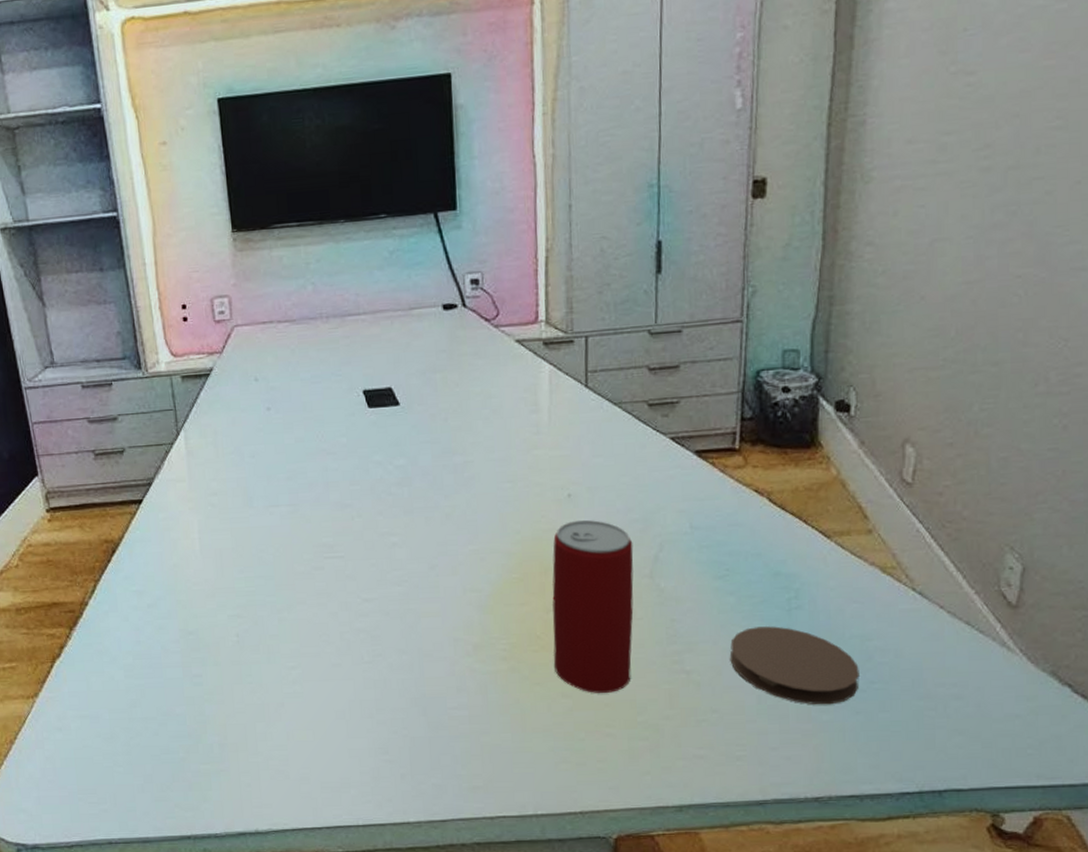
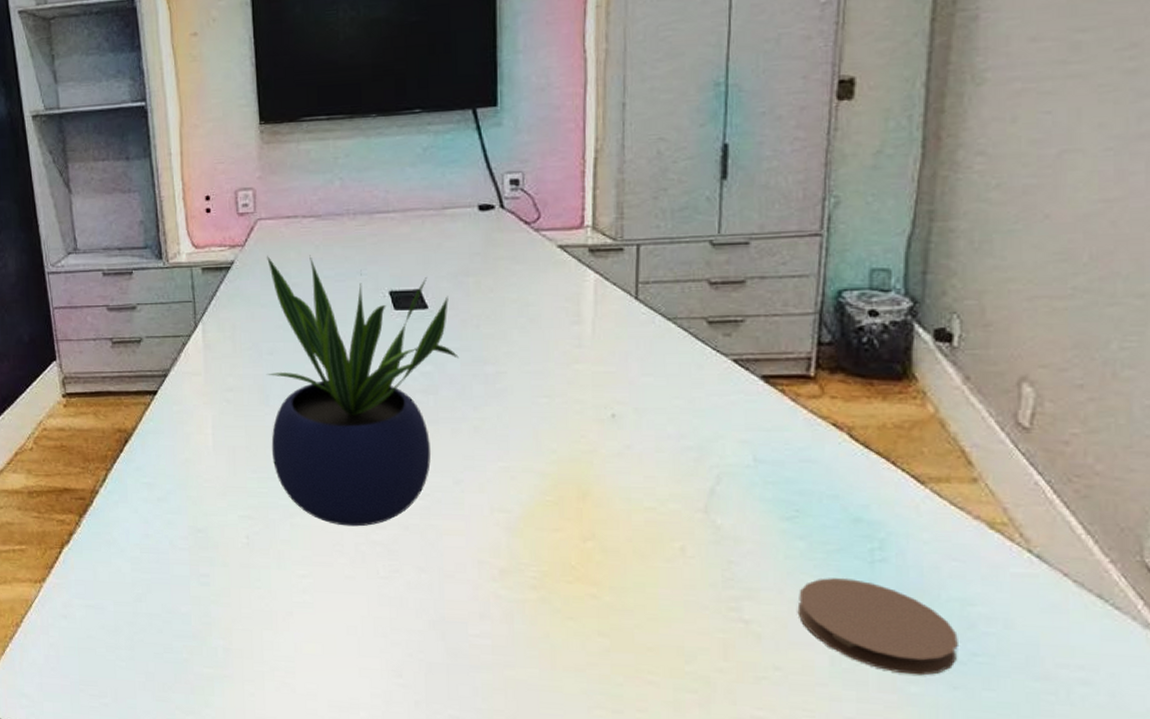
potted plant: none [245,359,430,617] -> present [266,255,459,527]
beverage can: present [552,520,634,693] -> none [589,444,686,636]

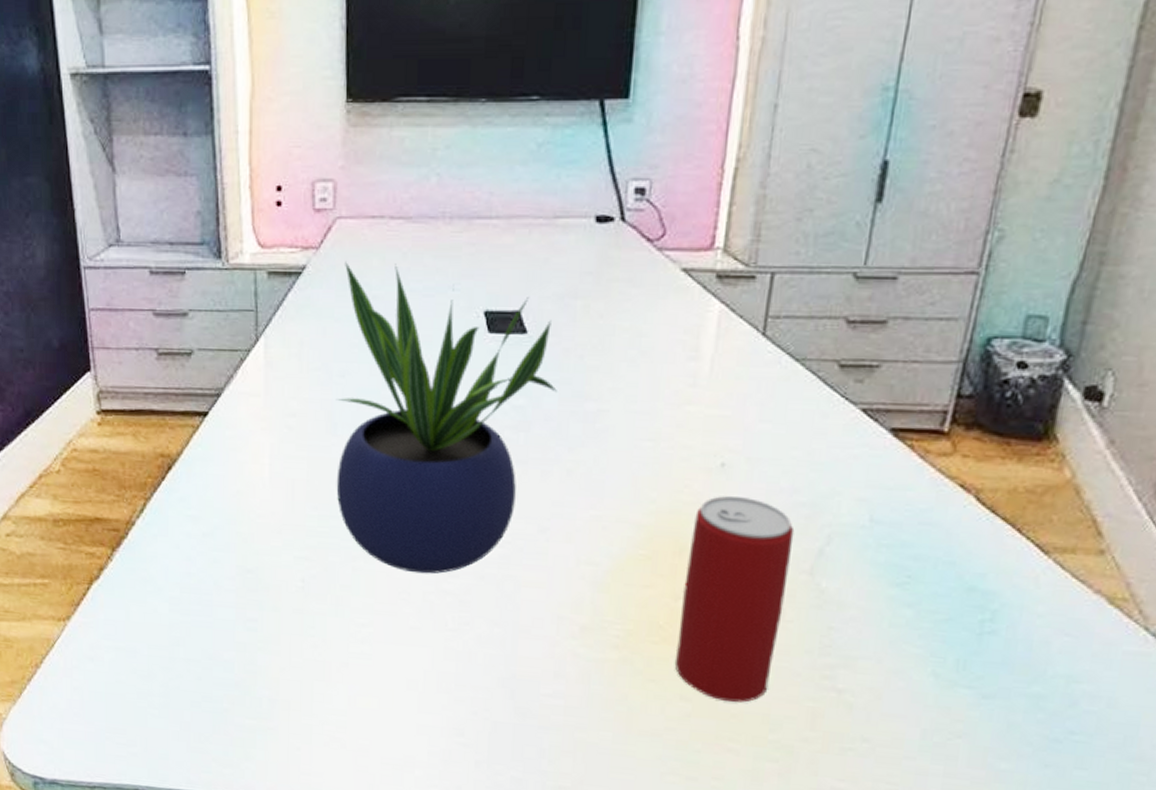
beverage can: none [589,444,686,636] -> present [674,496,795,703]
coaster: present [797,578,958,676] -> none [894,648,1058,752]

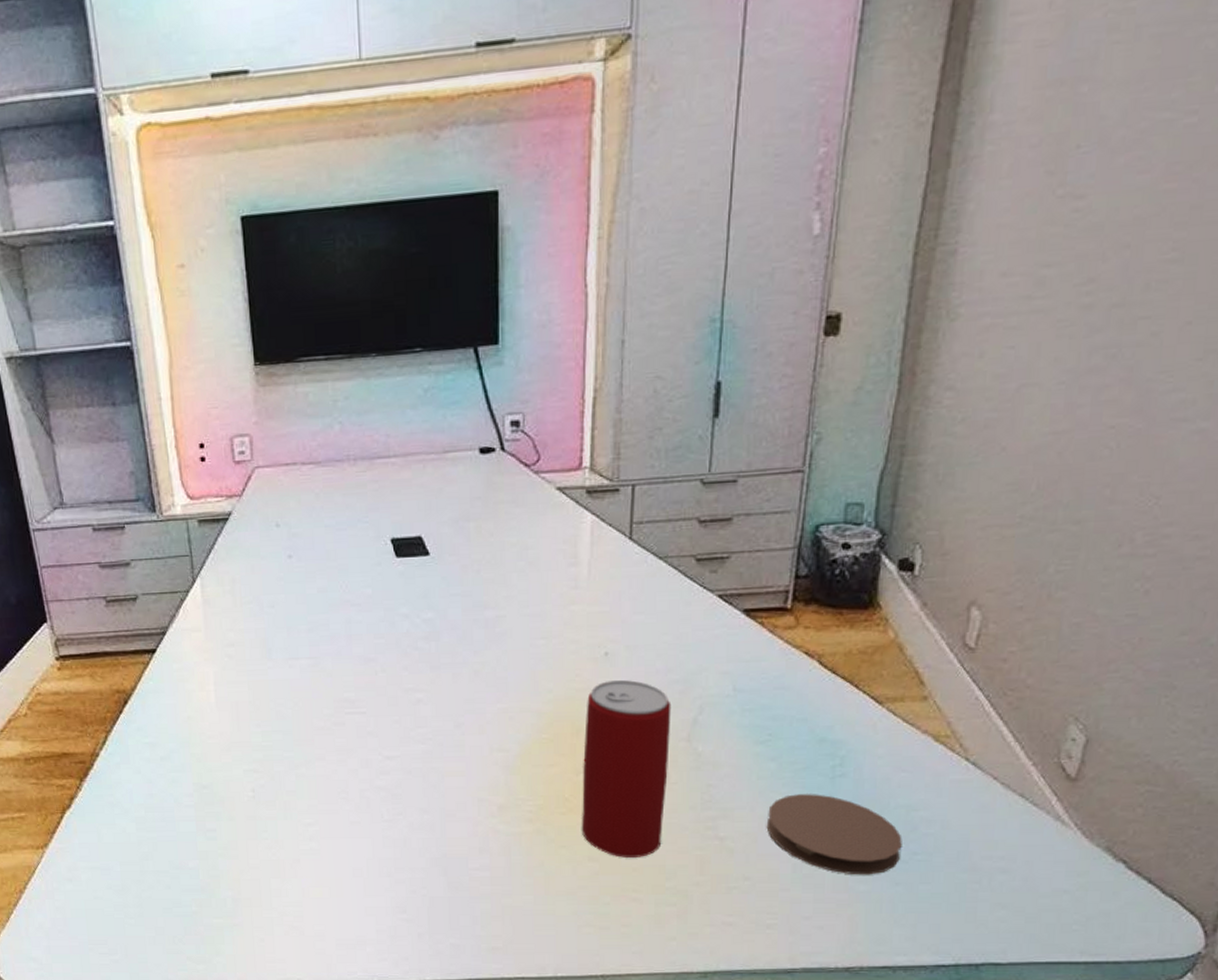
potted plant: present [335,261,557,574] -> none [266,503,460,774]
coaster: none [894,648,1058,752] -> present [766,794,902,875]

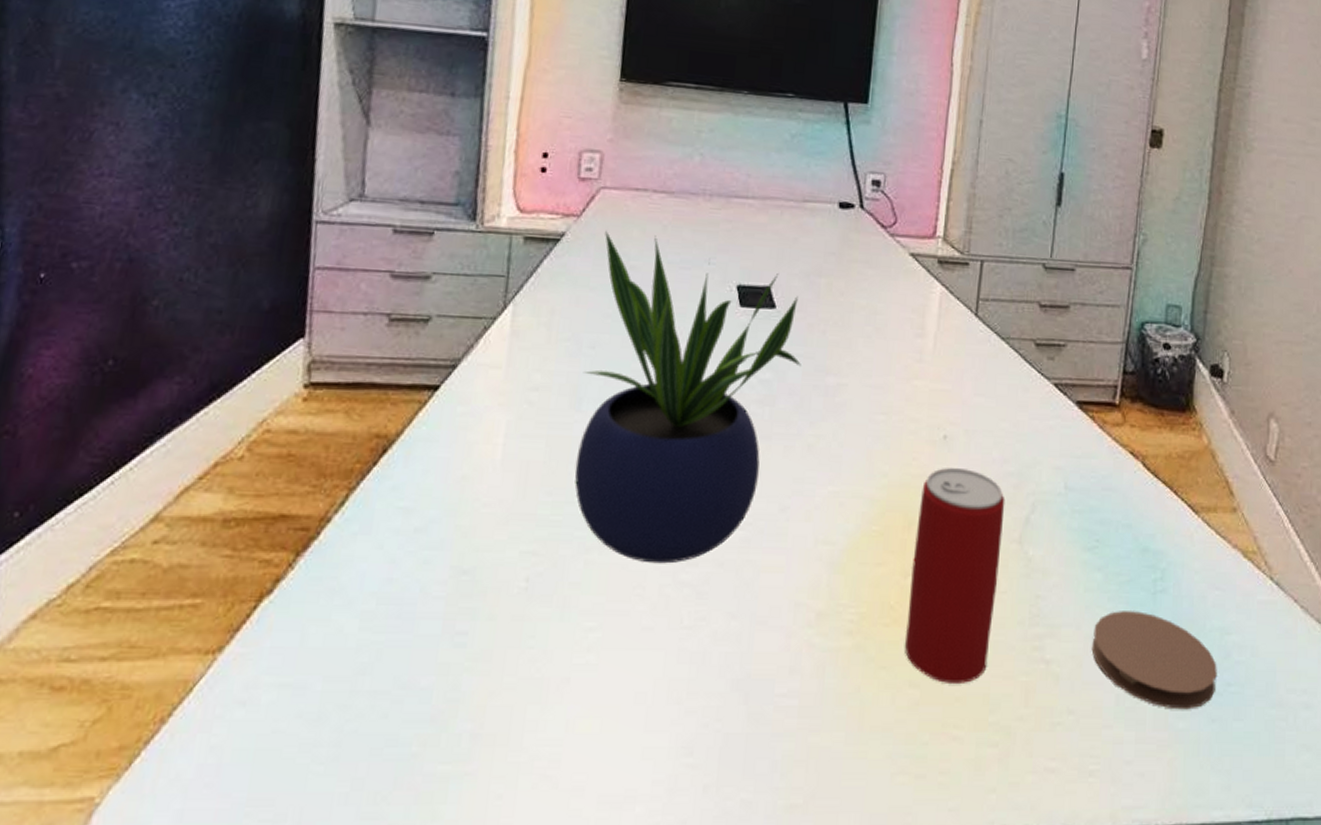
potted plant: none [266,503,460,774] -> present [574,230,801,564]

